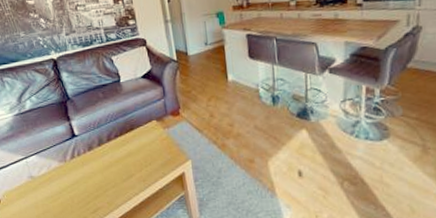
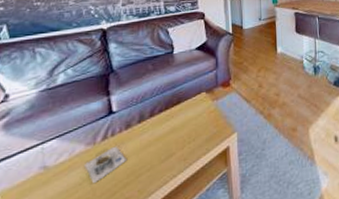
decorative bowl: none [61,164,94,194] -> present [85,146,128,184]

